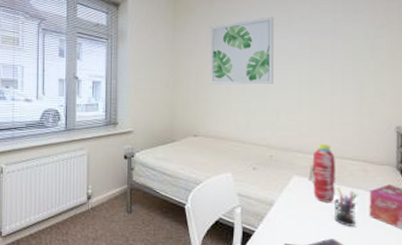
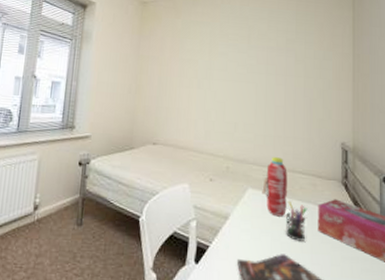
wall art: present [210,16,274,85] -> none [172,31,235,96]

